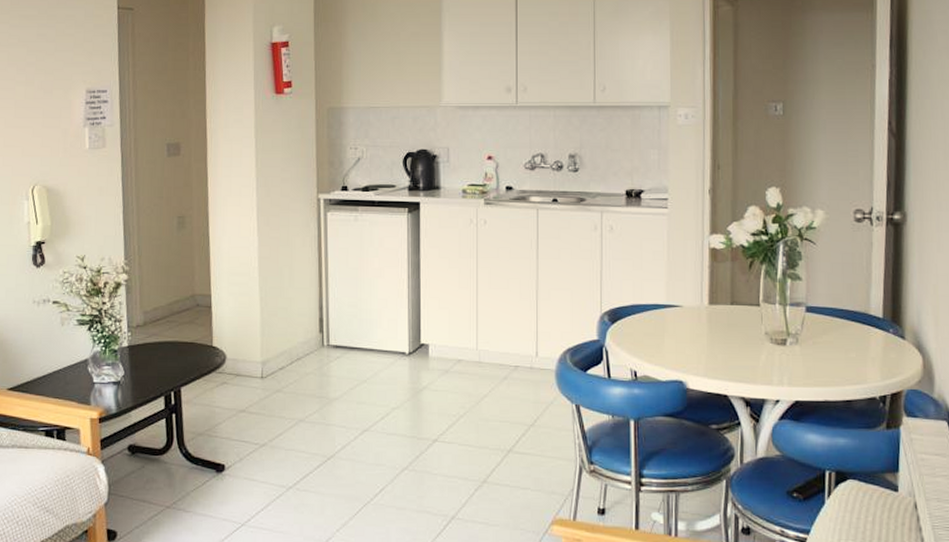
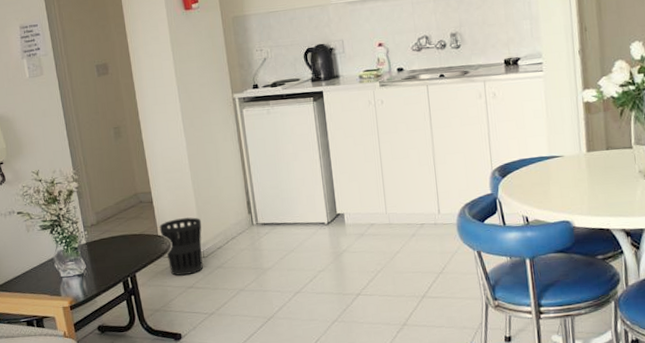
wastebasket: none [215,329,265,397] -> present [159,217,203,276]

